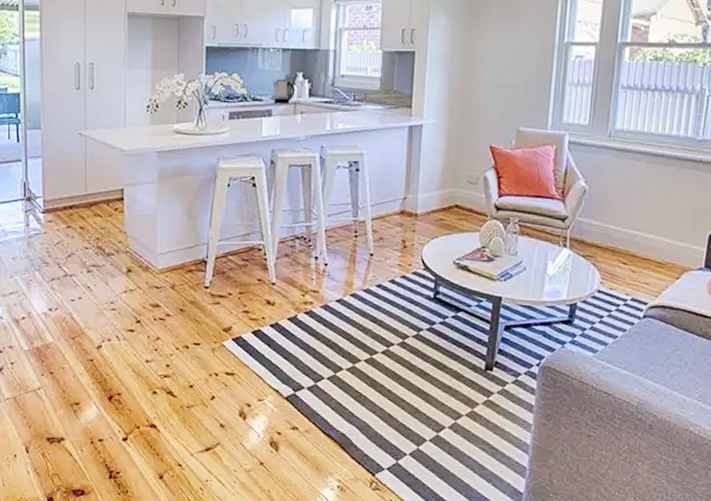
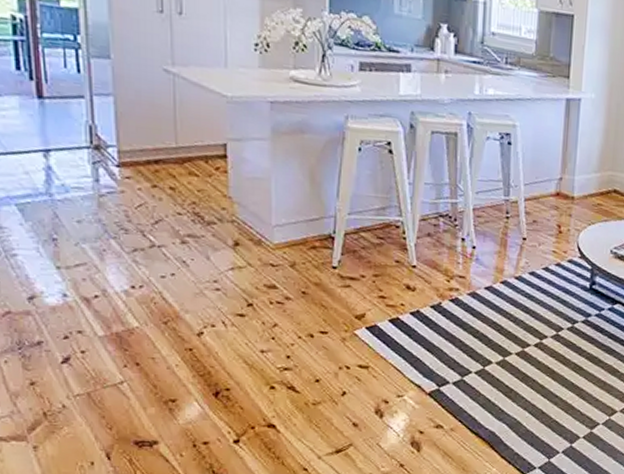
kettle: present [273,79,295,104] -> none [412,28,438,60]

